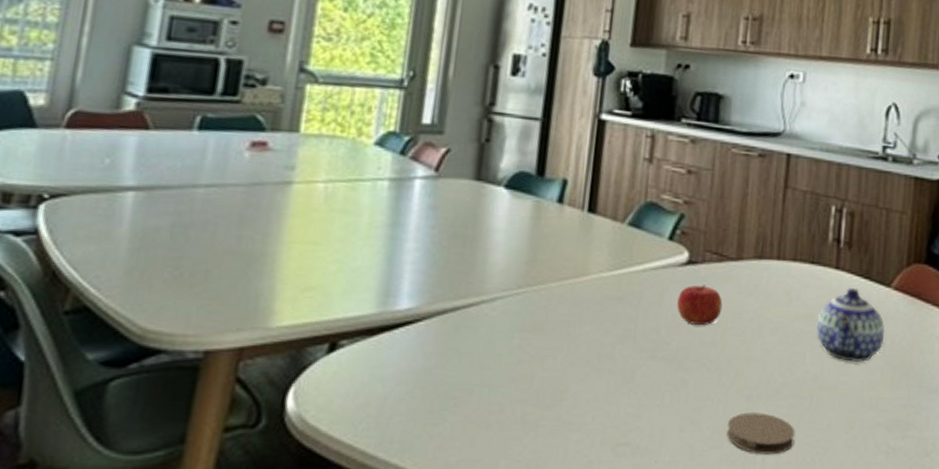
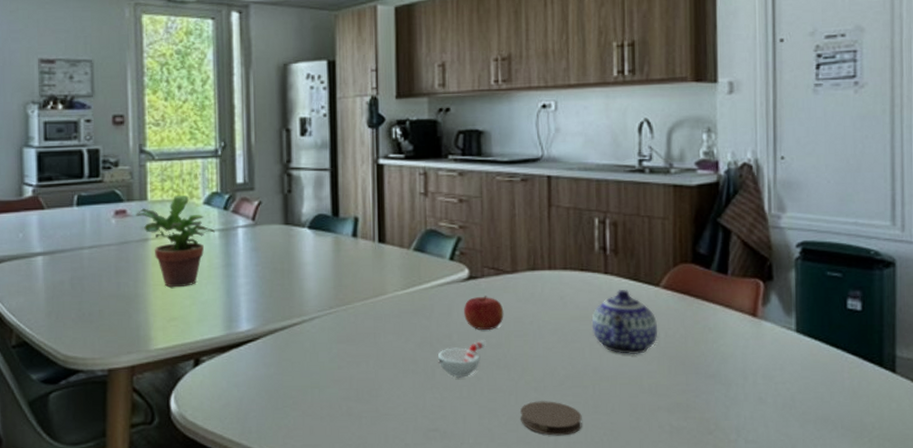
potted plant: none [280,129,385,248] -> present [136,195,216,288]
cup: none [639,338,697,381] -> present [437,341,485,378]

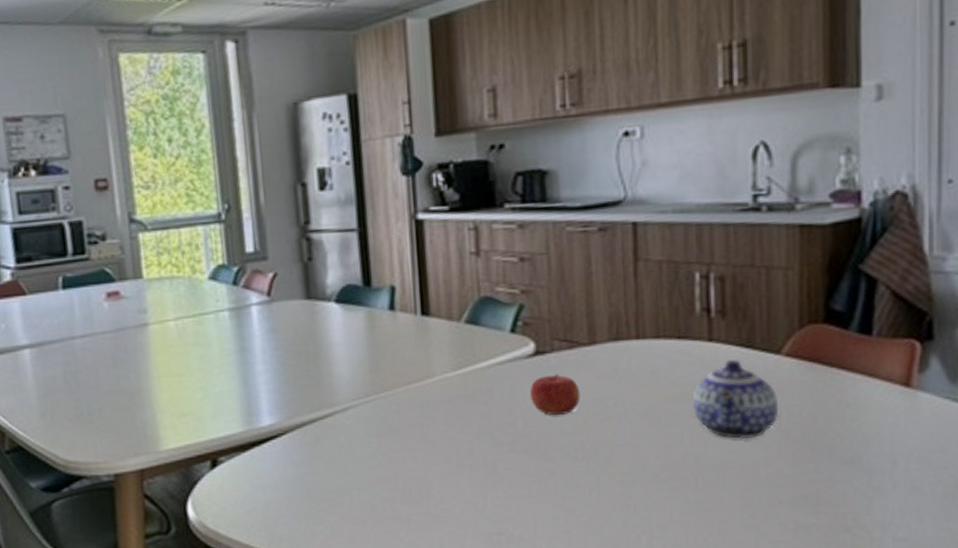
potted plant: present [136,195,216,288] -> none [131,269,225,379]
cup: present [437,341,485,378] -> none [499,429,558,472]
coaster: present [520,401,582,436] -> none [604,497,682,538]

